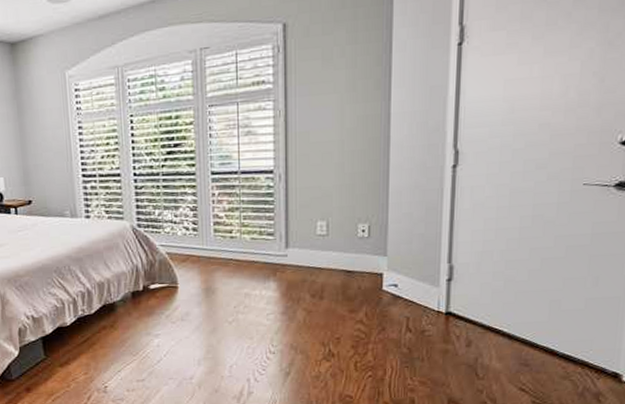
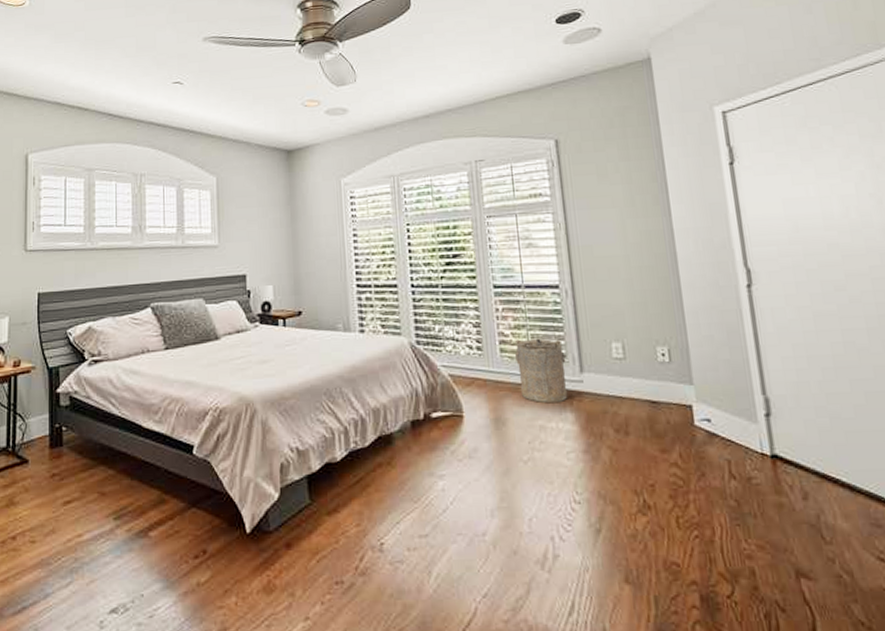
laundry hamper: none [228,219,275,275] -> present [515,338,568,404]

